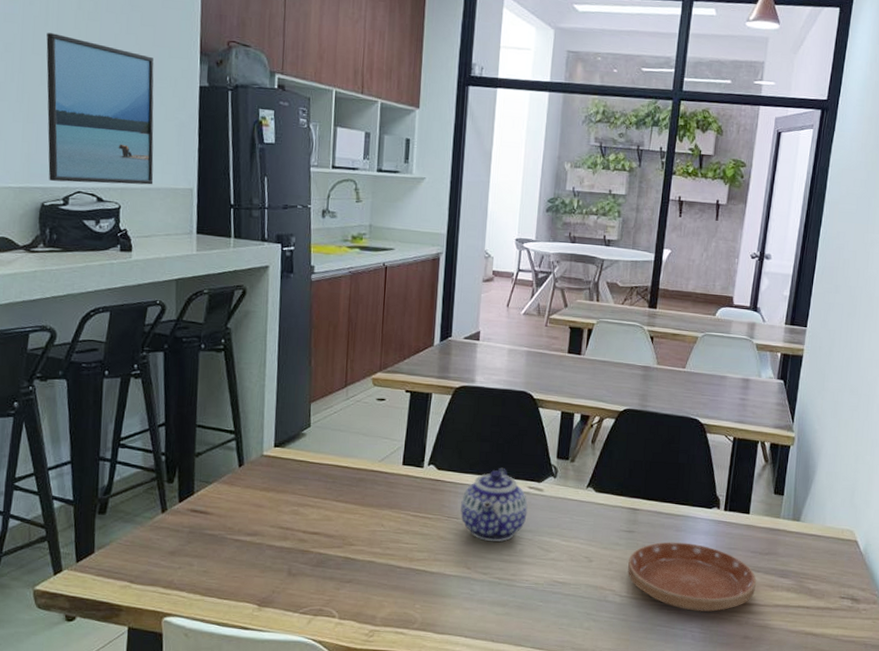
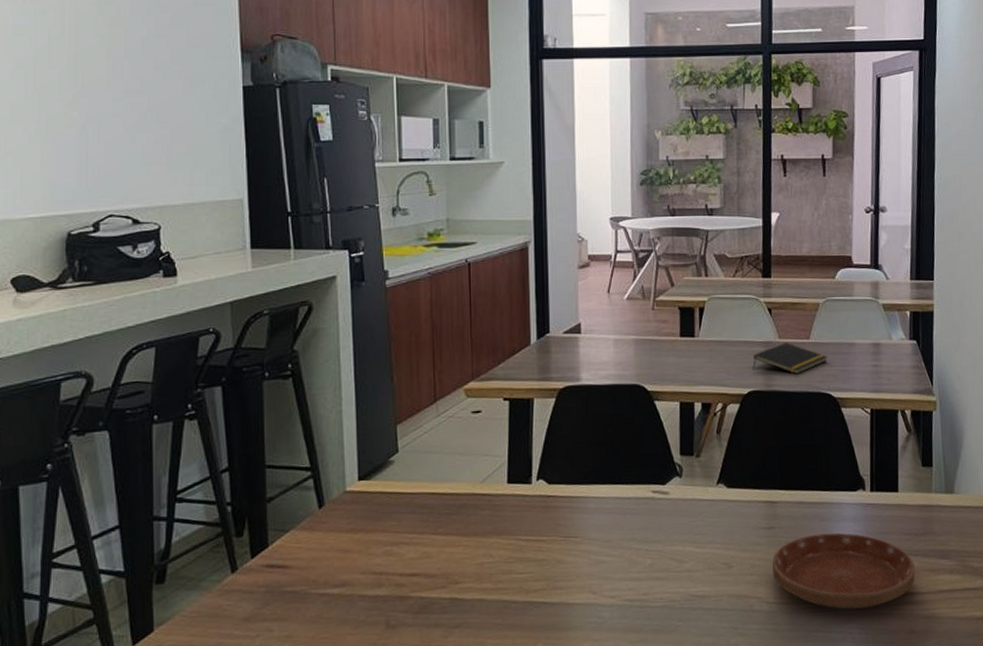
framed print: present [46,33,154,185] -> none [64,43,197,206]
teapot: present [460,468,528,542] -> none [578,474,654,560]
notepad: none [630,369,700,399] -> present [753,343,828,375]

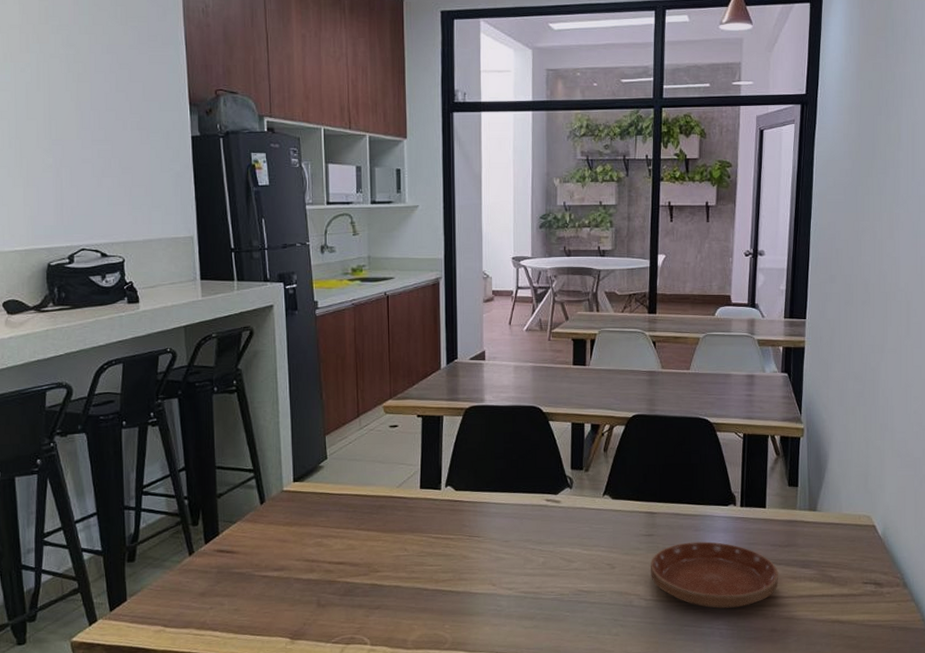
notepad: present [753,343,828,375] -> none [637,372,706,401]

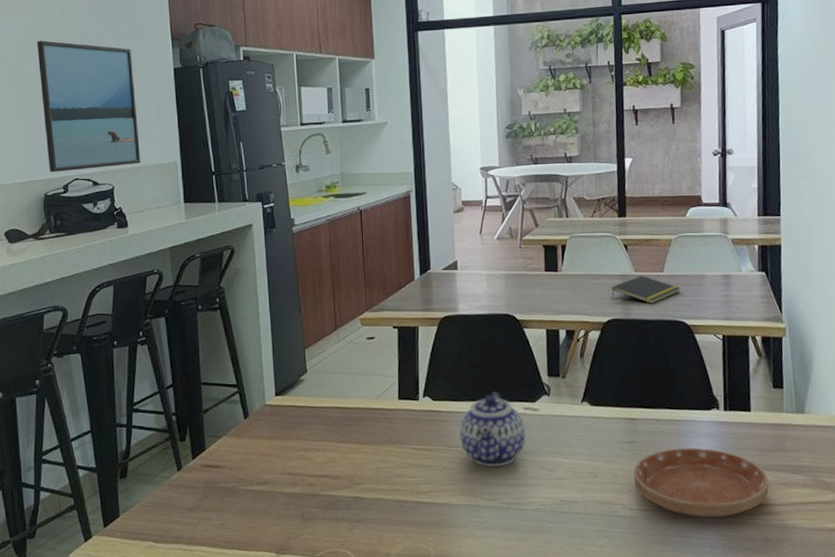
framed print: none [40,98,155,241] -> present [37,40,141,172]
teapot: none [481,484,547,557] -> present [459,392,526,467]
notepad: none [637,372,706,401] -> present [611,275,681,304]

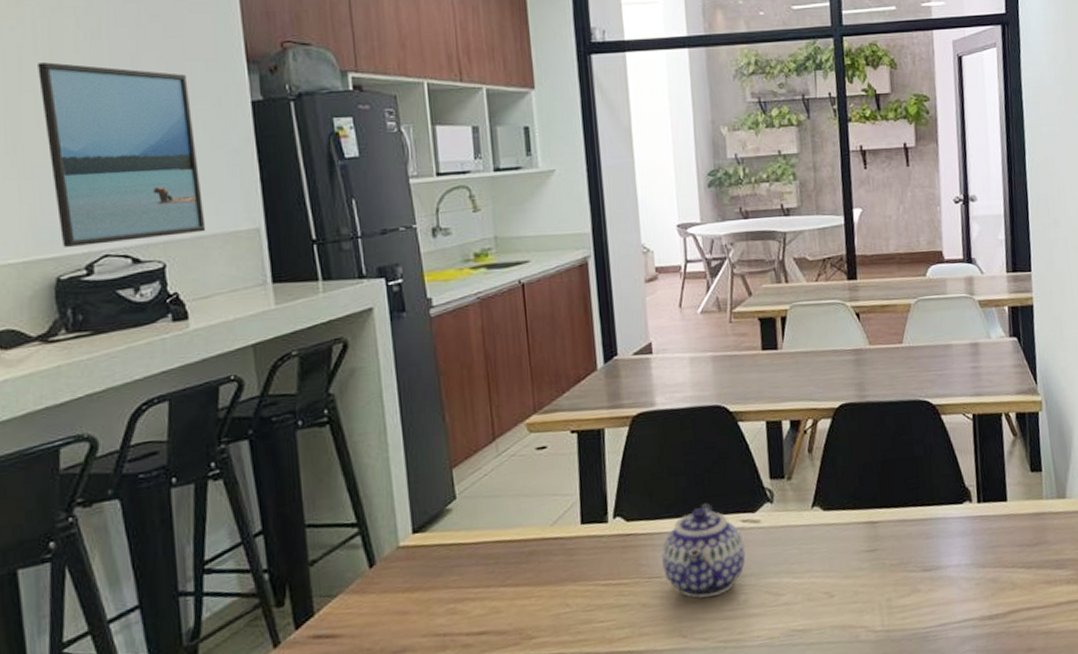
notepad: present [611,275,681,304] -> none [843,348,923,383]
saucer: present [634,447,769,518] -> none [877,549,1031,632]

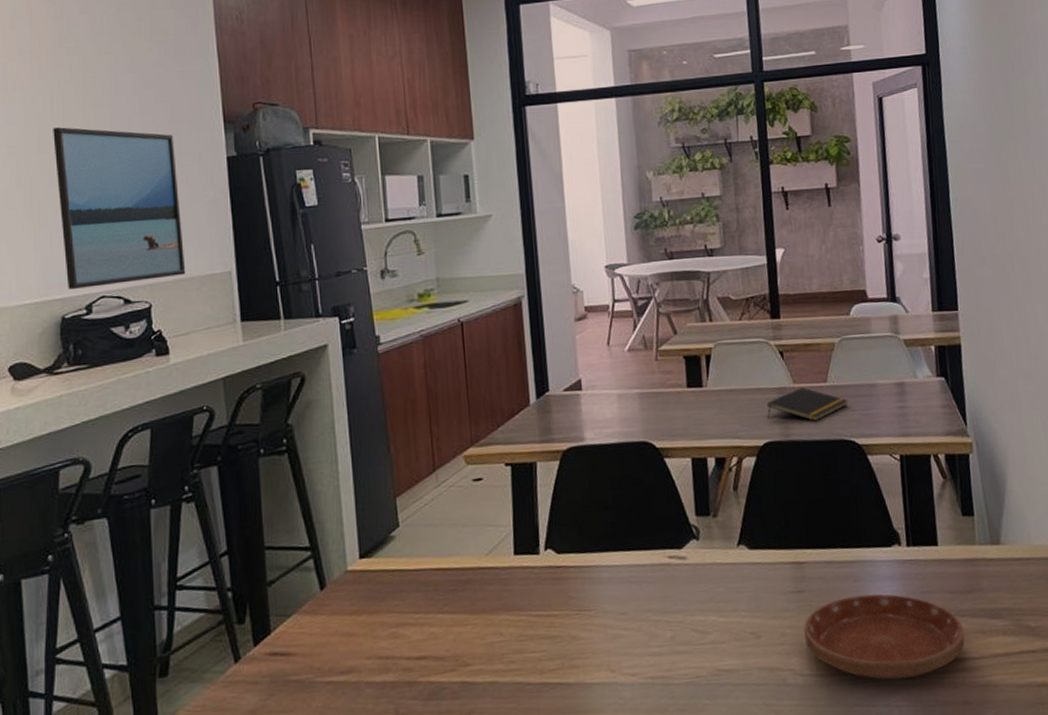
teapot: present [662,504,746,598] -> none [591,539,672,633]
notepad: none [843,348,923,383] -> present [767,387,848,422]
saucer: none [877,549,1031,632] -> present [804,593,965,680]

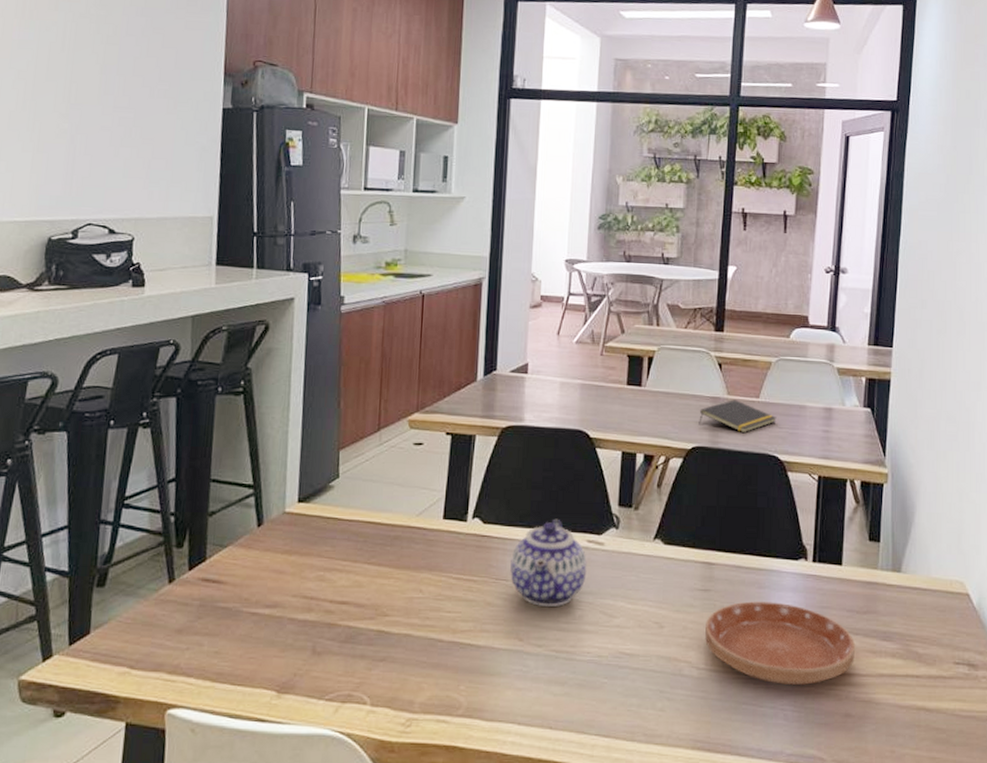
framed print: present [53,127,186,289] -> none [57,58,175,214]
teapot: none [591,539,672,633] -> present [510,520,587,608]

